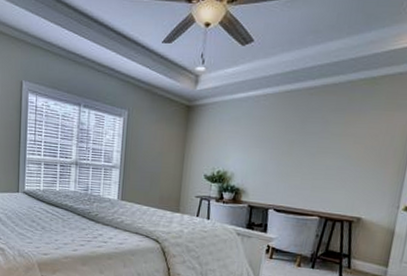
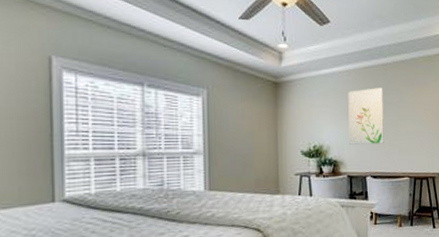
wall art: none [255,114,304,177] -> present [348,87,384,145]

